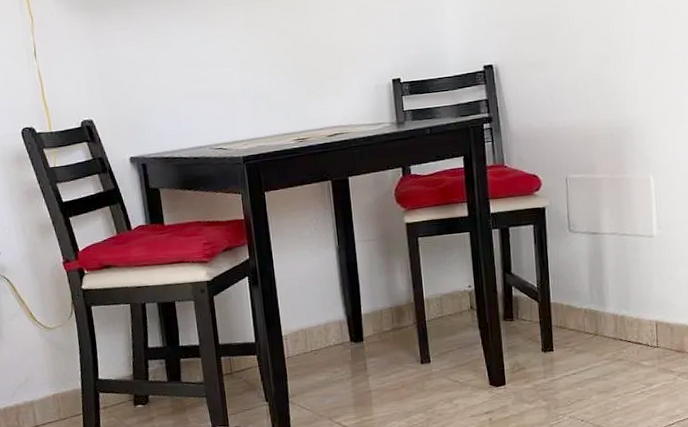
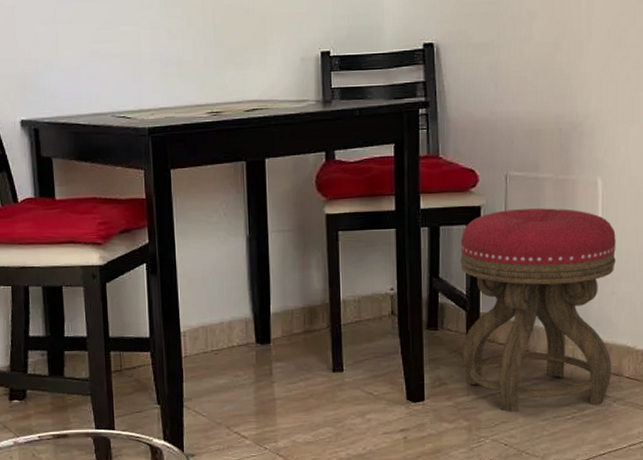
stool: none [528,204,675,391] -> present [460,208,616,412]

